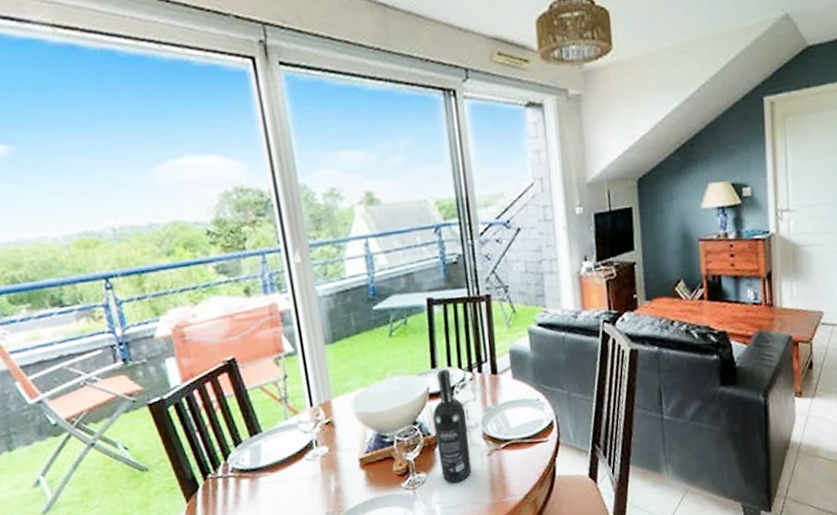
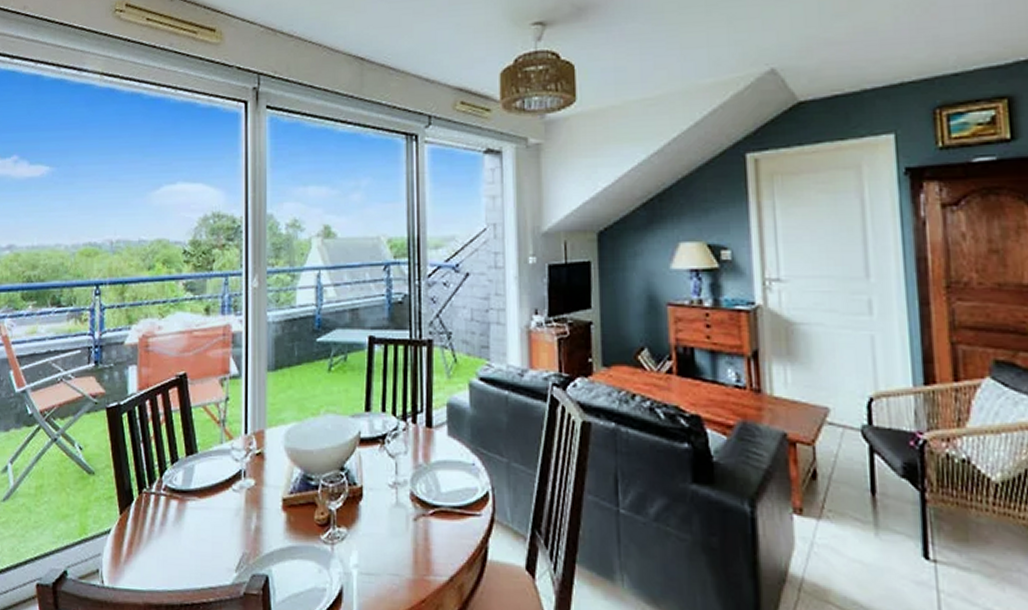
wine bottle: present [432,369,472,484] -> none [361,414,396,547]

